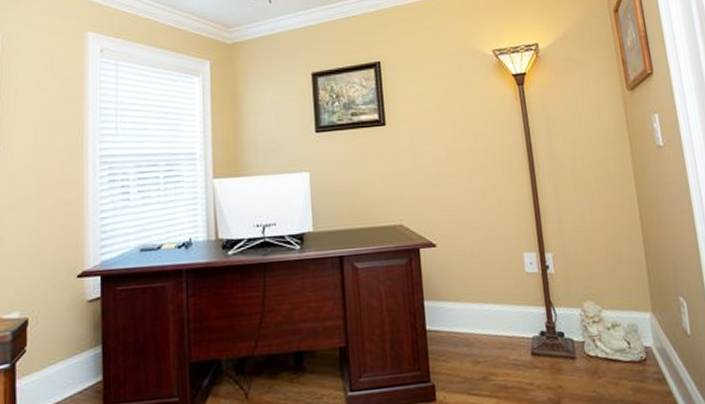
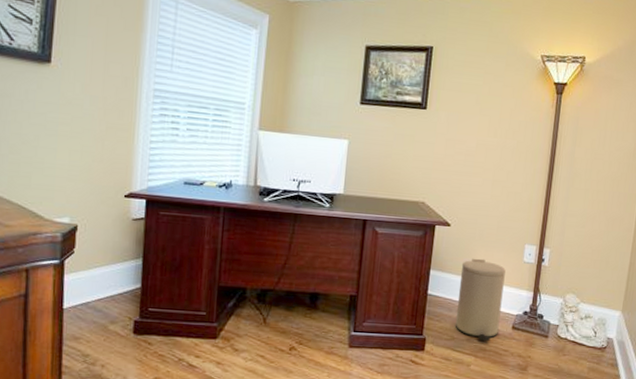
pedal bin: none [457,277,517,378] -> present [455,258,506,342]

